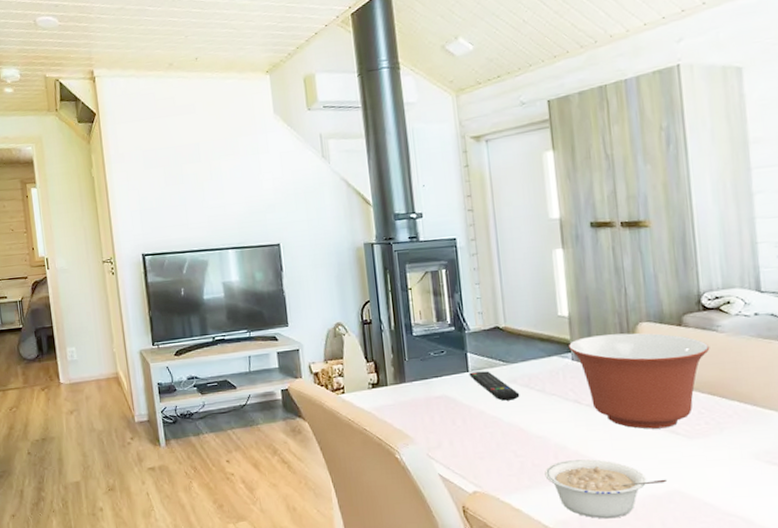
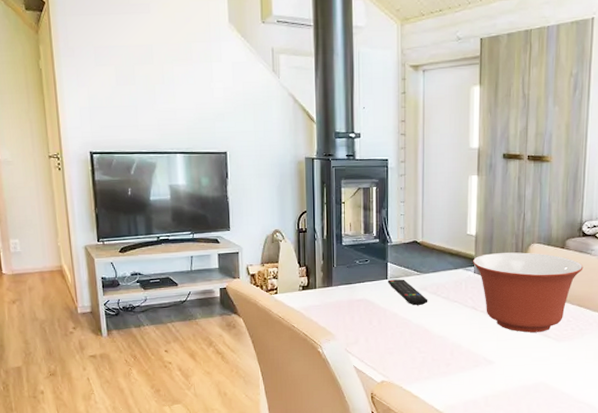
legume: present [544,459,668,519] -> none [441,356,537,404]

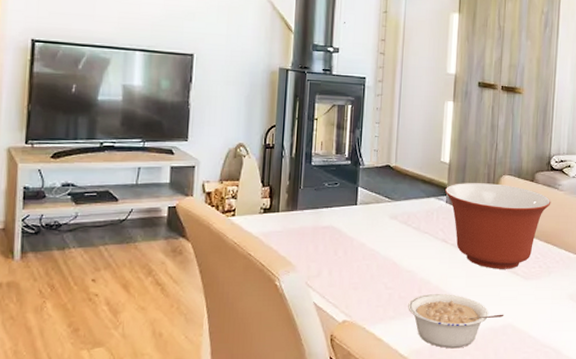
remote control: present [387,279,428,305] -> none [356,206,398,235]
legume: none [441,356,537,404] -> present [408,294,504,349]

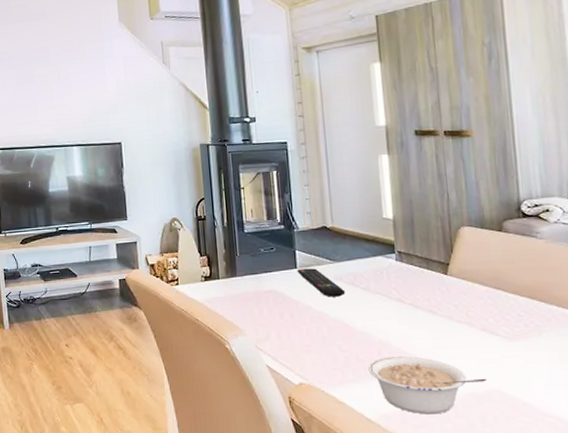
remote control: none [356,206,398,235] -> present [297,268,346,297]
mixing bowl: present [444,183,551,269] -> none [392,236,530,330]

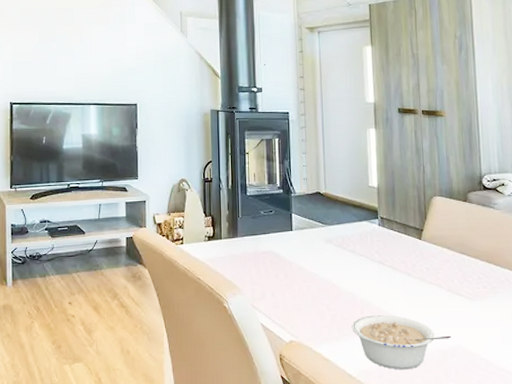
remote control: present [297,268,346,297] -> none [292,231,334,259]

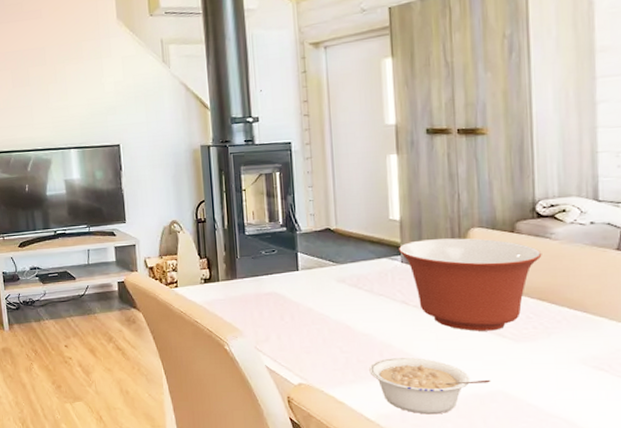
mixing bowl: none [376,205,488,290] -> present [398,238,542,331]

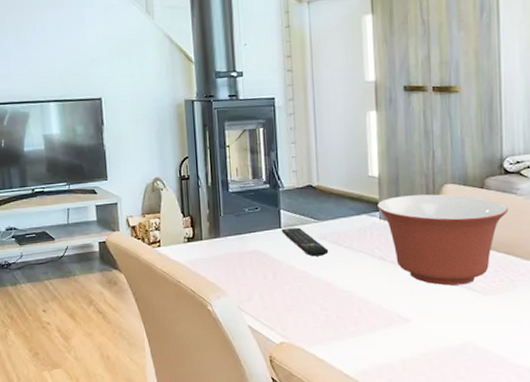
remote control: none [298,270,348,299] -> present [281,227,329,257]
legume: present [369,358,491,415] -> none [348,313,462,369]

